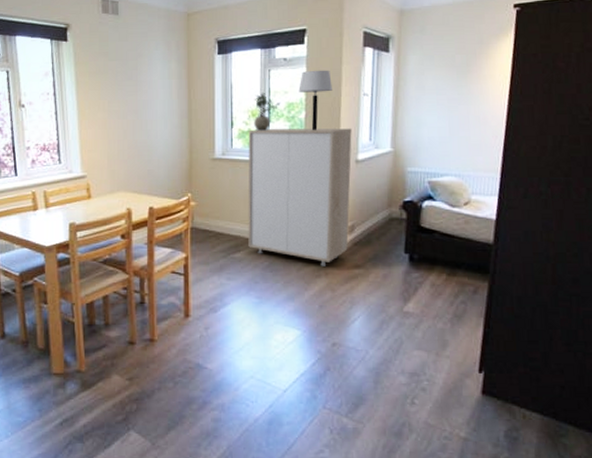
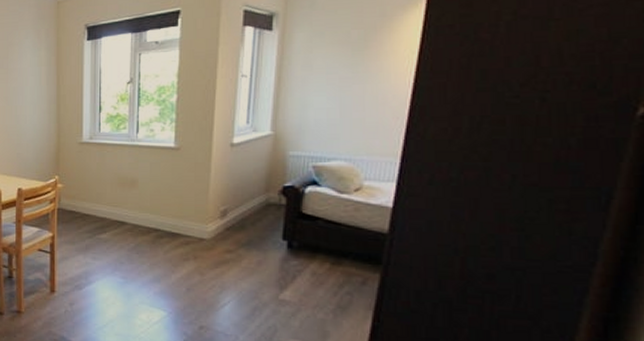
storage cabinet: present [248,128,352,266] -> none [114,111,227,250]
potted plant: present [254,92,281,132] -> none [123,76,151,116]
table lamp: present [298,70,332,131] -> none [170,51,207,115]

